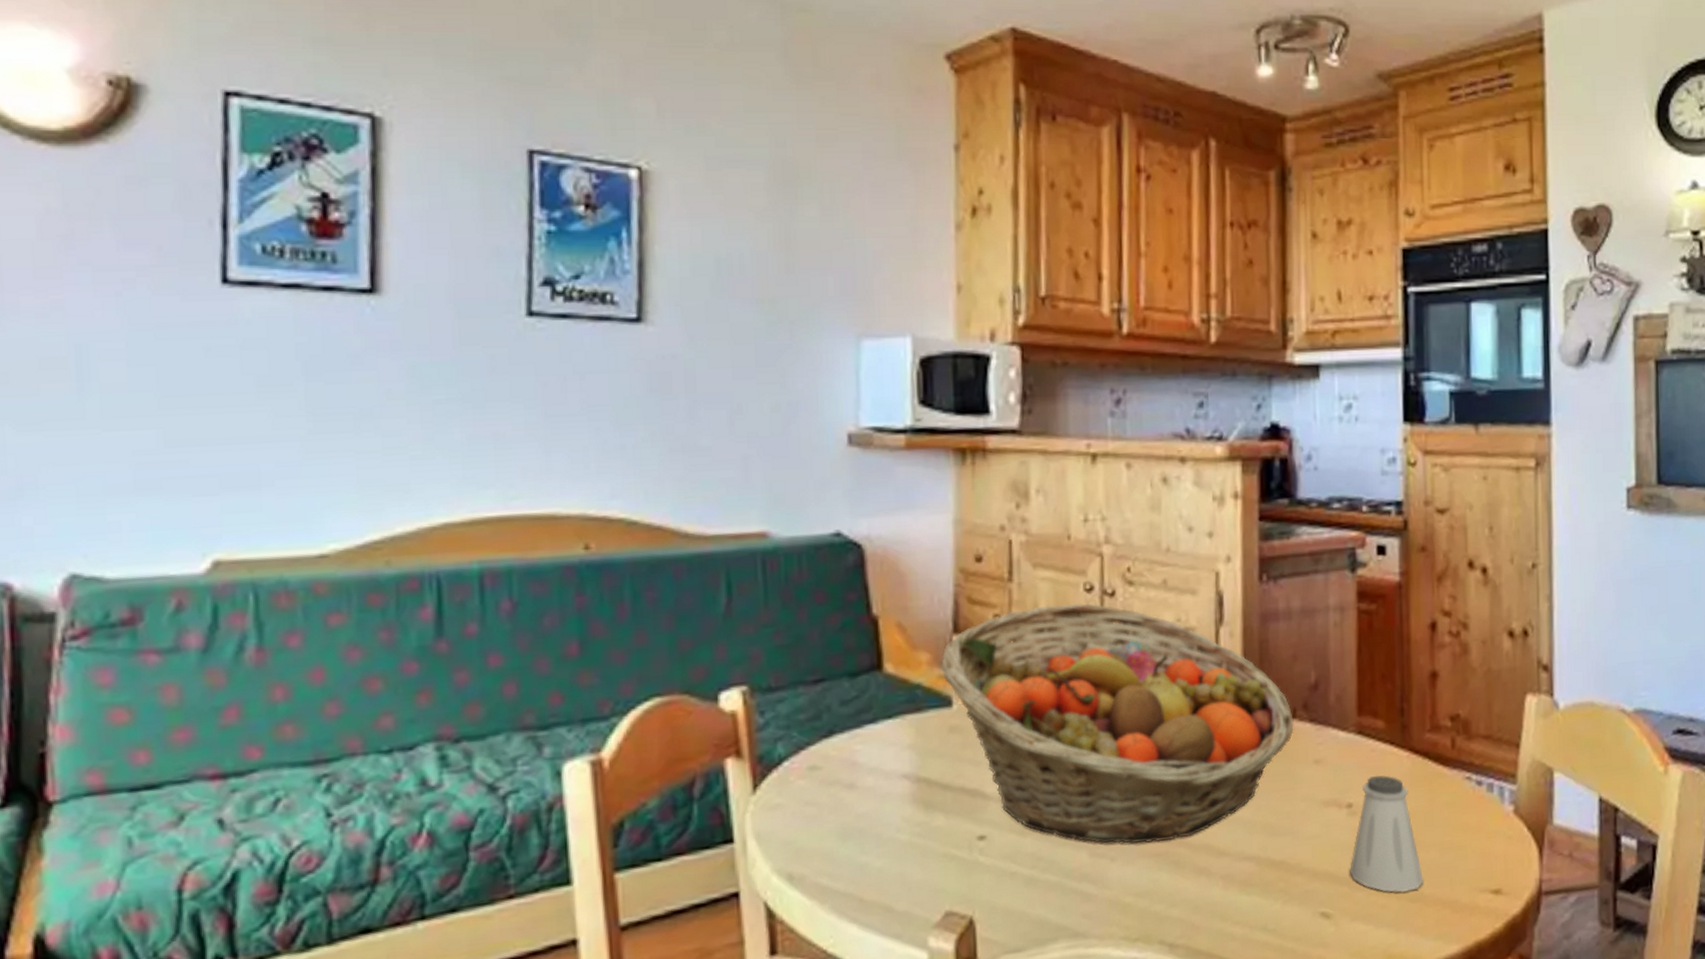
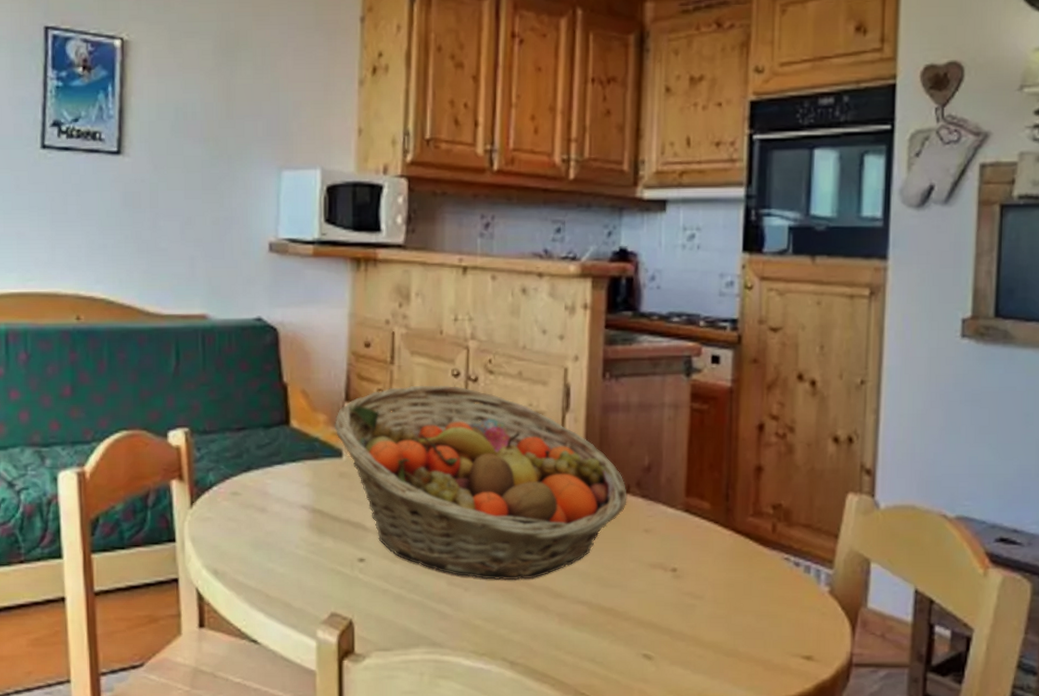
saltshaker: present [1349,775,1424,893] -> none [670,547,740,647]

